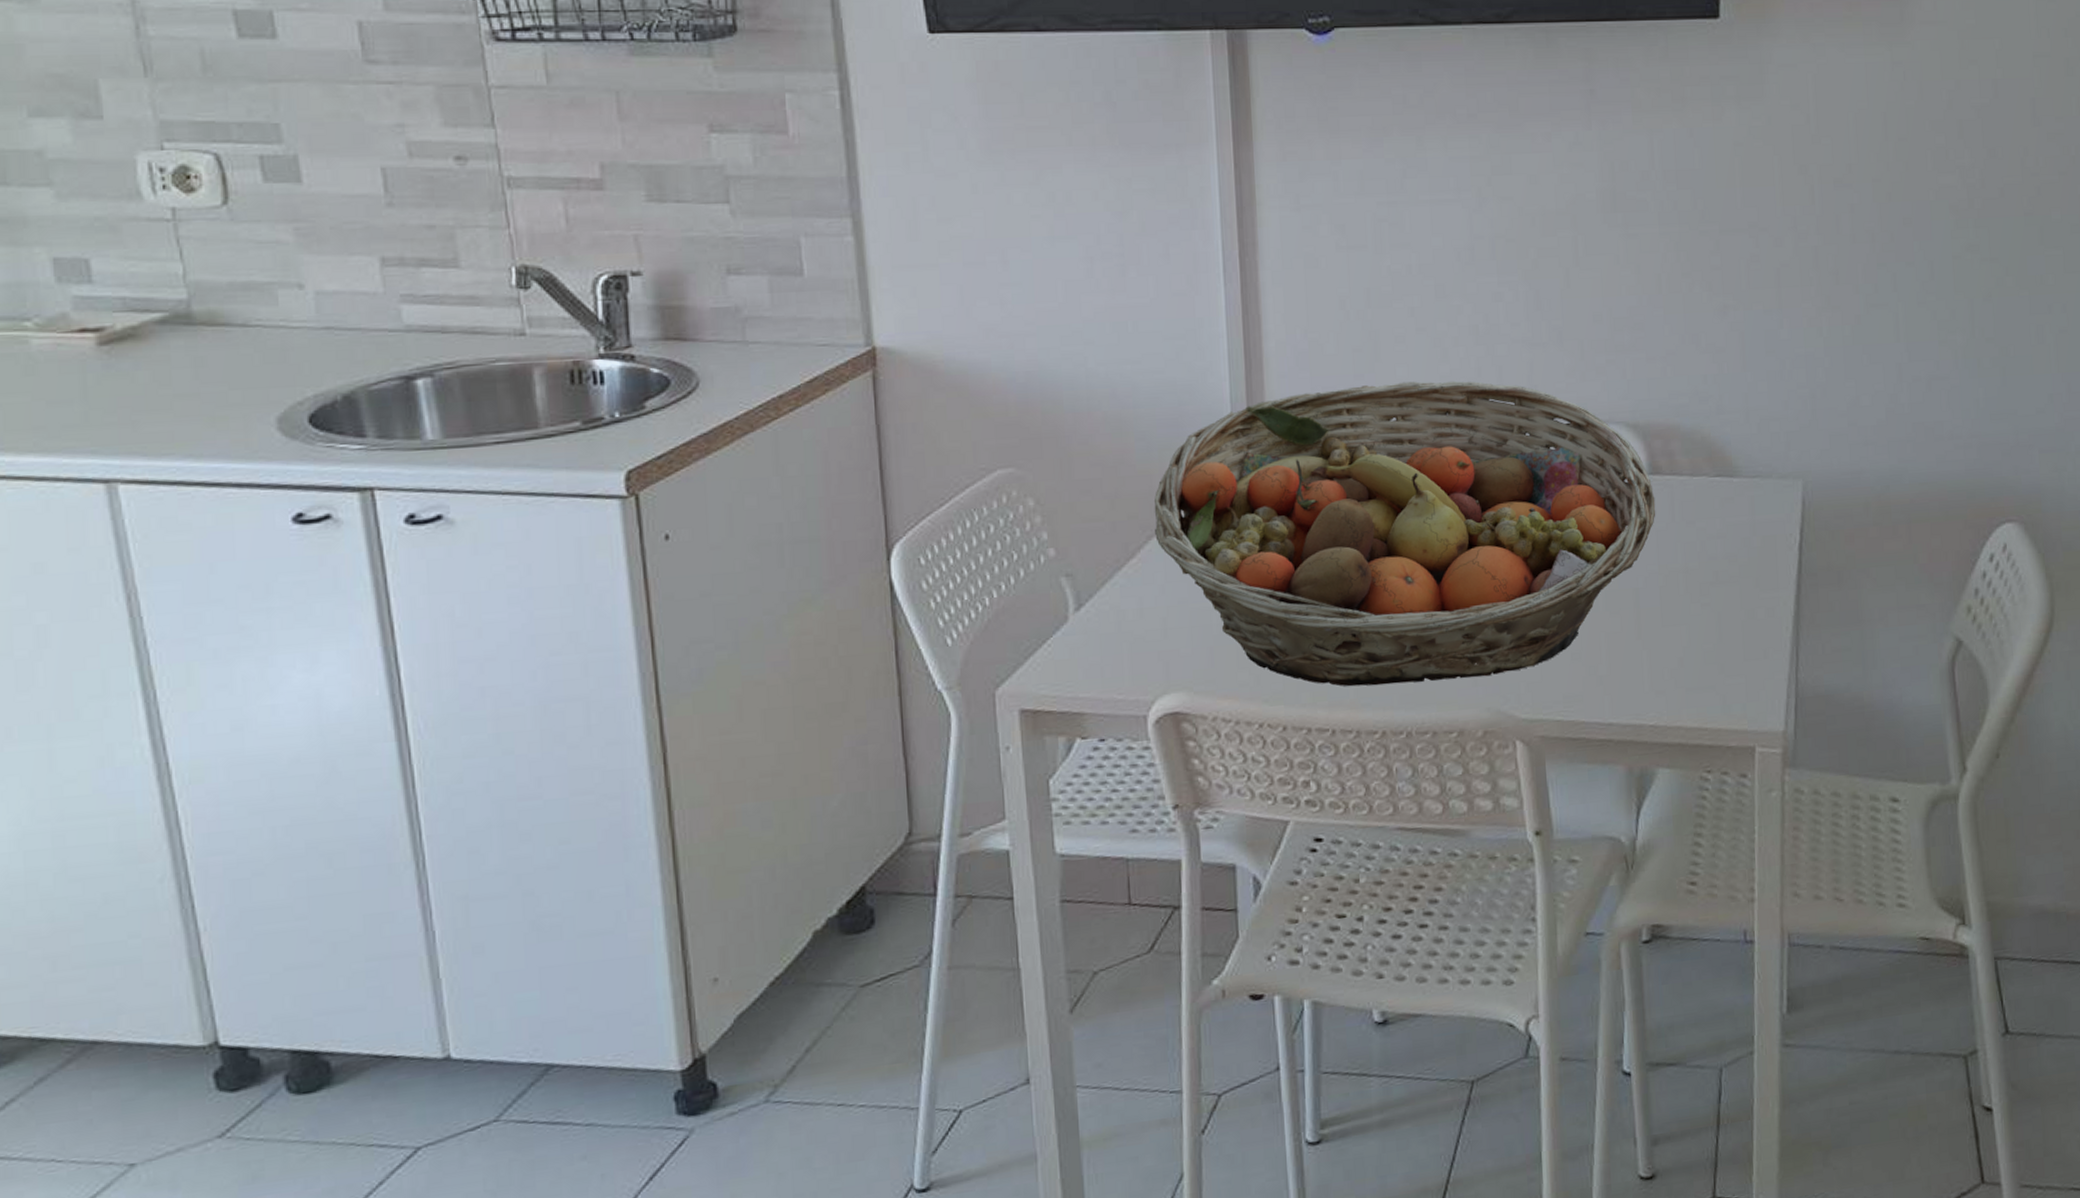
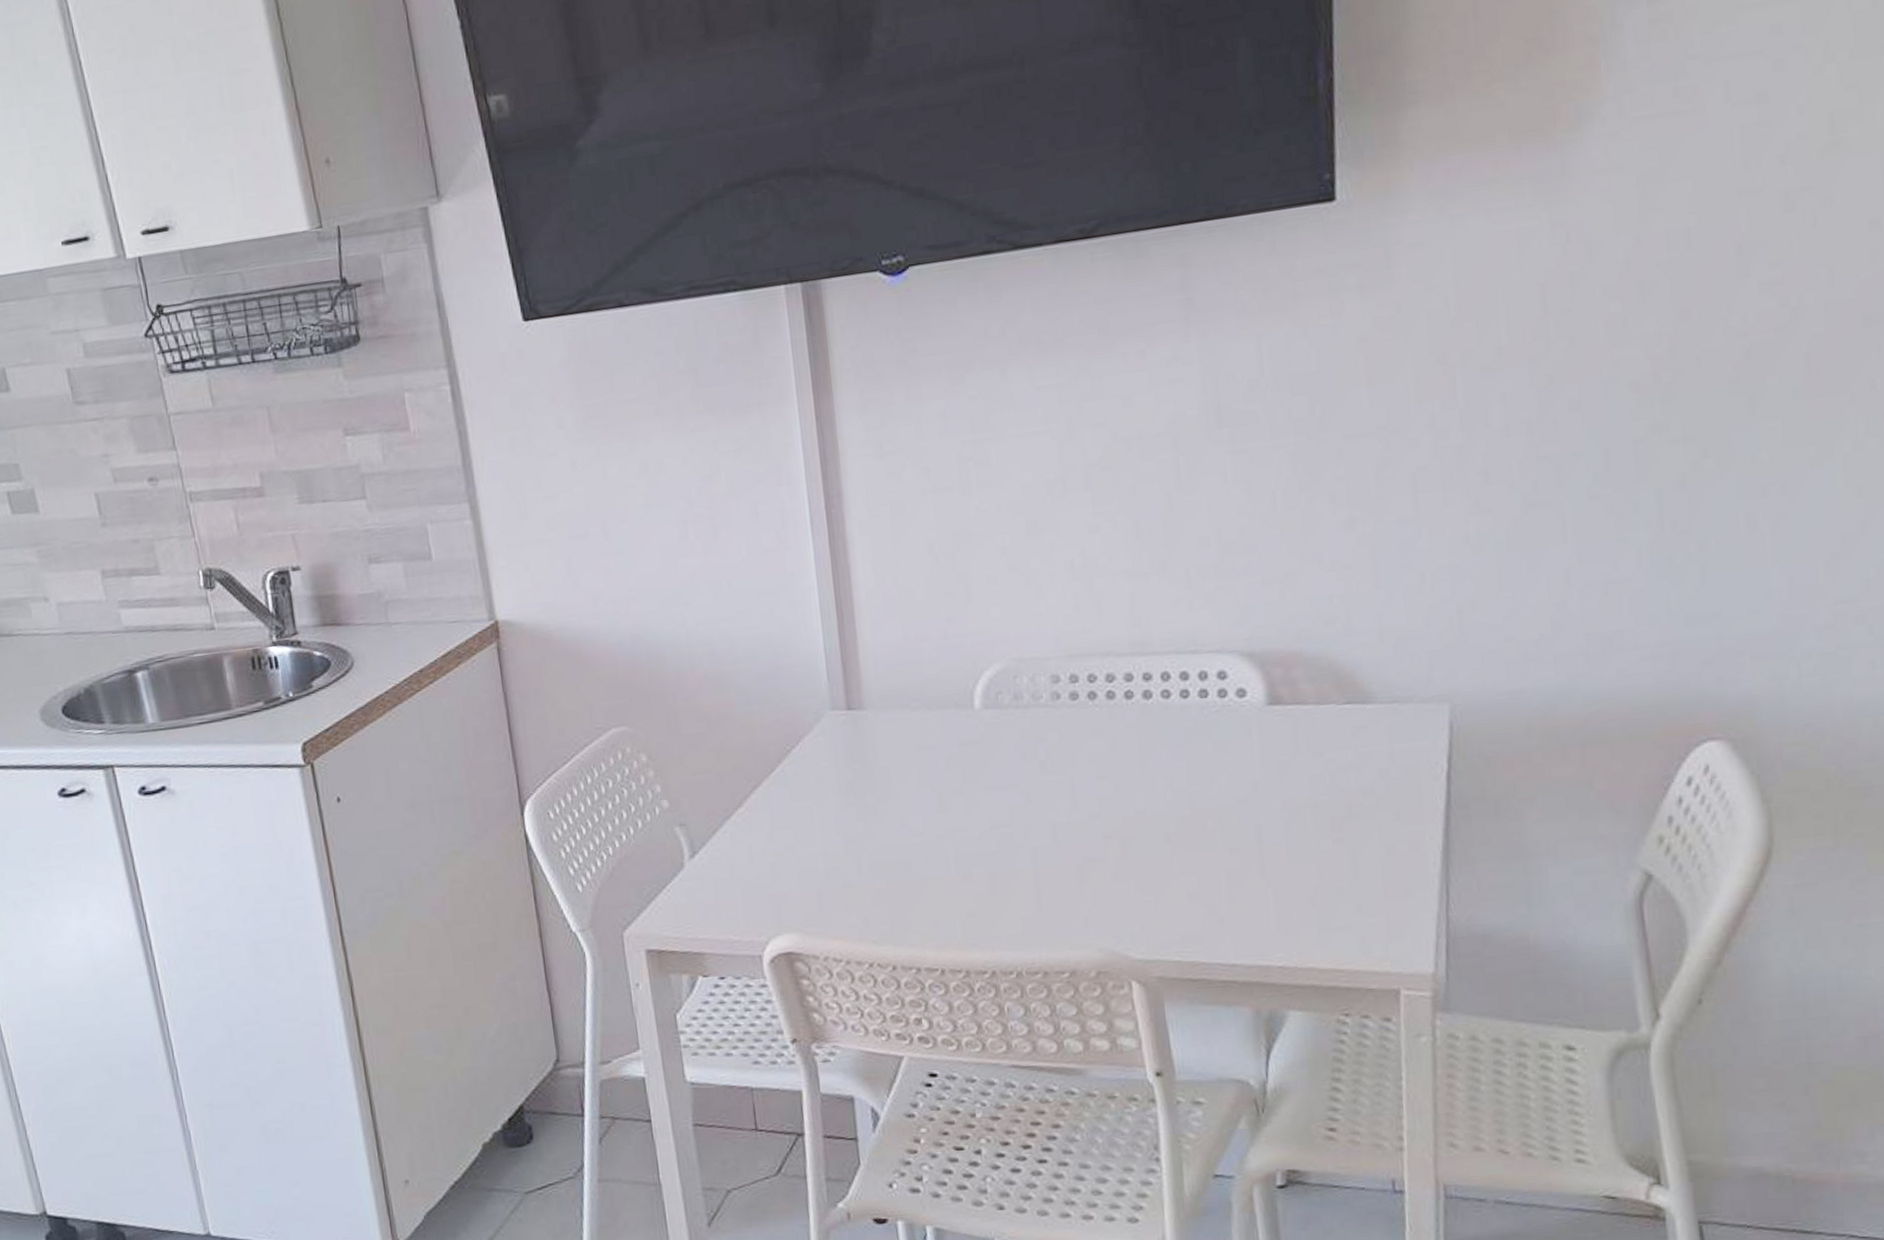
fruit basket: present [1154,380,1656,687] -> none [757,618,1278,928]

